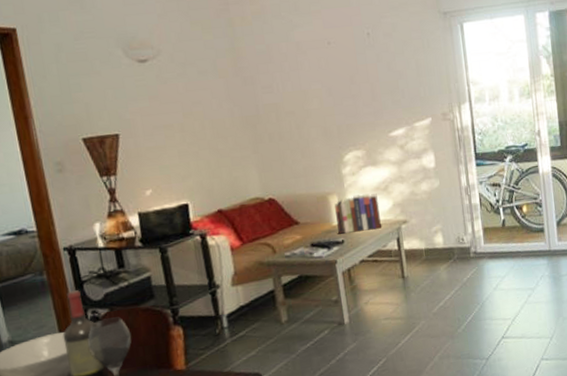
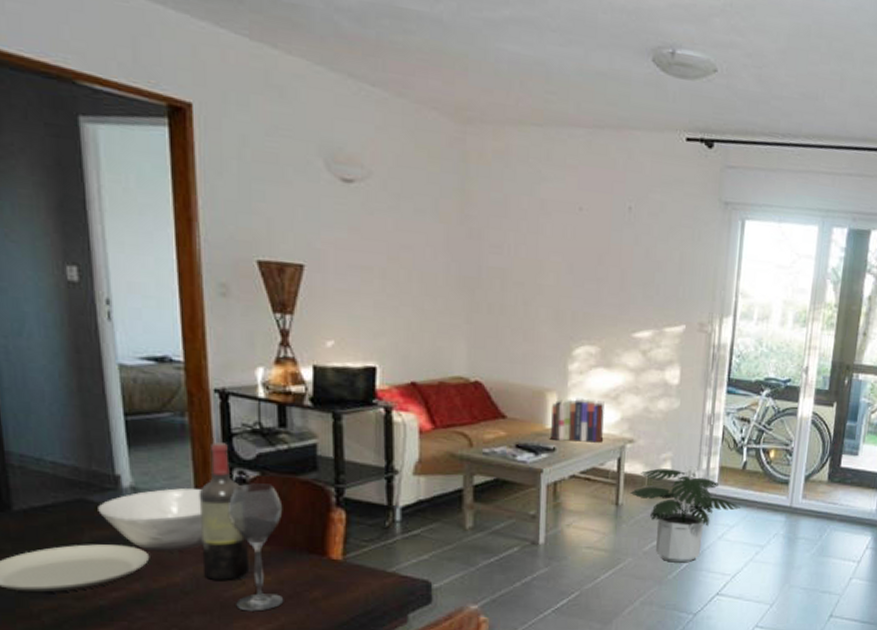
potted plant: none [412,238,507,318] -> present [630,468,740,563]

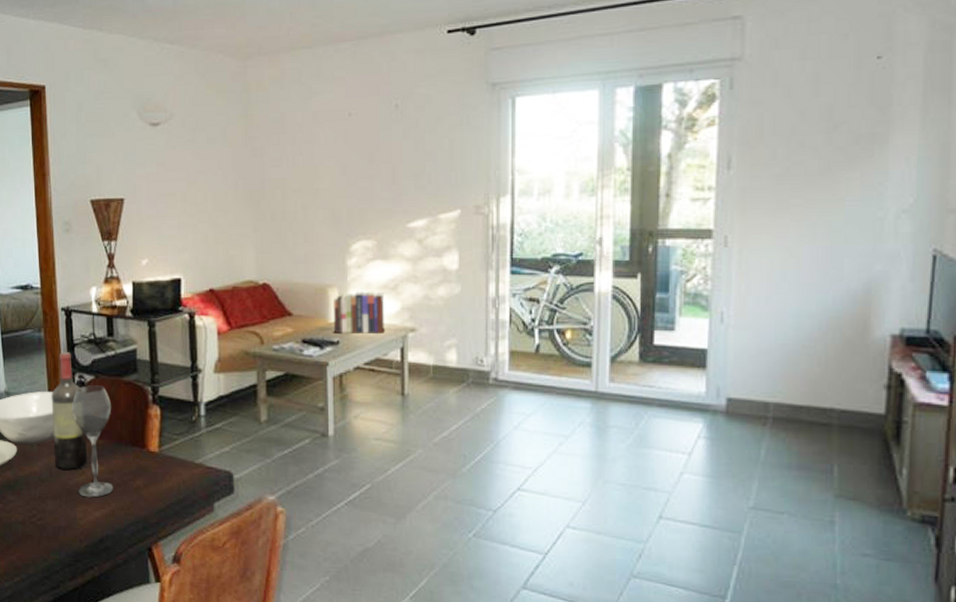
potted plant: present [630,468,740,563] -> none [415,356,536,455]

